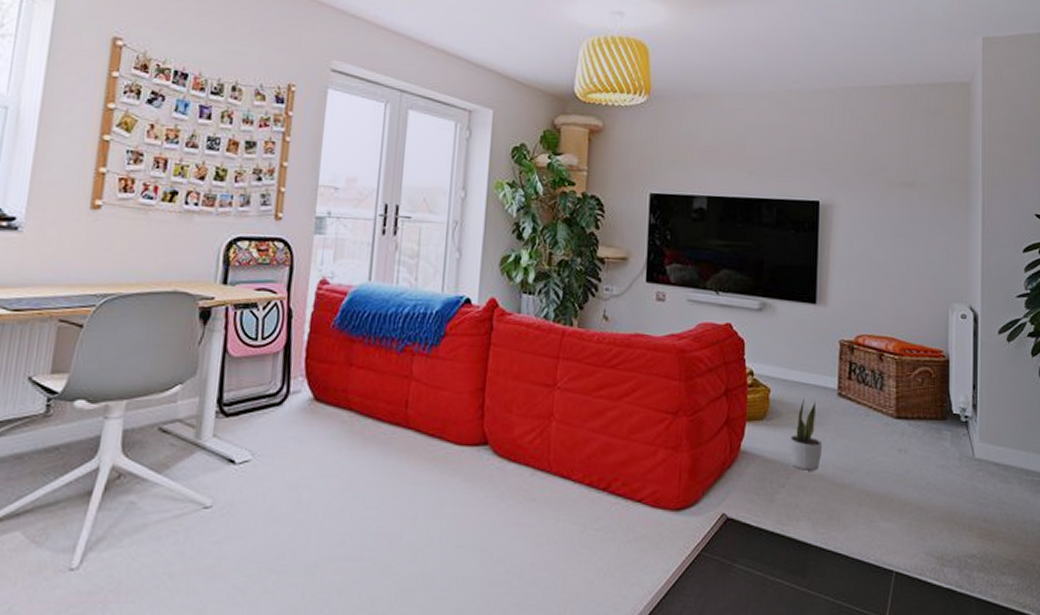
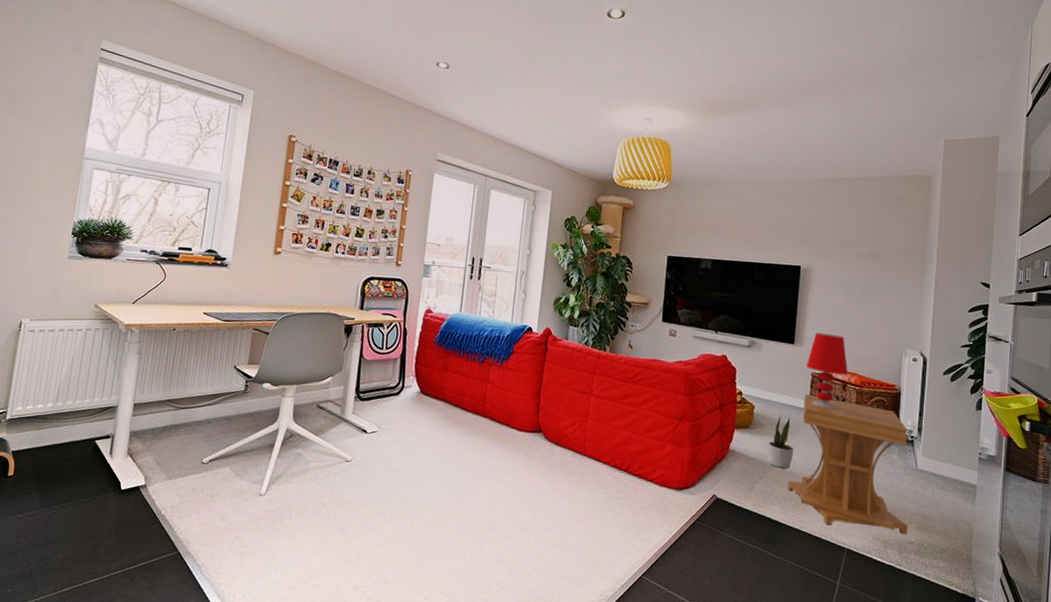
side table: none [816,369,967,545] -> present [787,394,908,534]
table lamp: none [833,287,884,387] -> present [806,332,848,410]

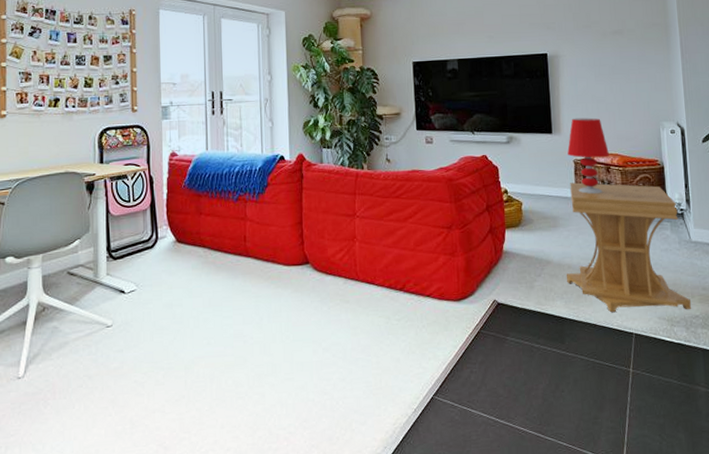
potted plant: present [767,415,794,469] -> none [540,208,568,262]

